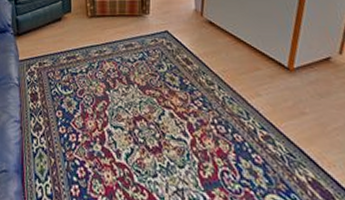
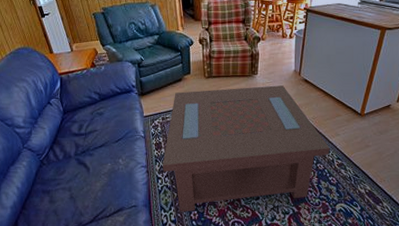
coffee table: none [38,28,250,186] -> present [162,85,330,213]

